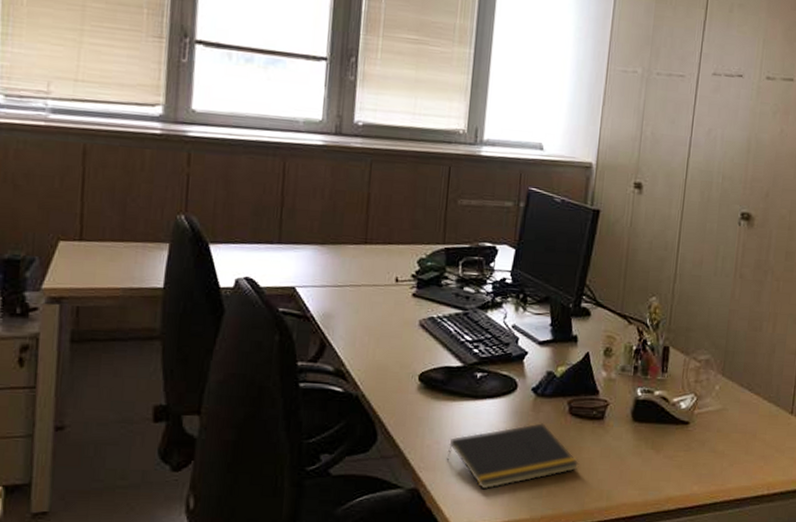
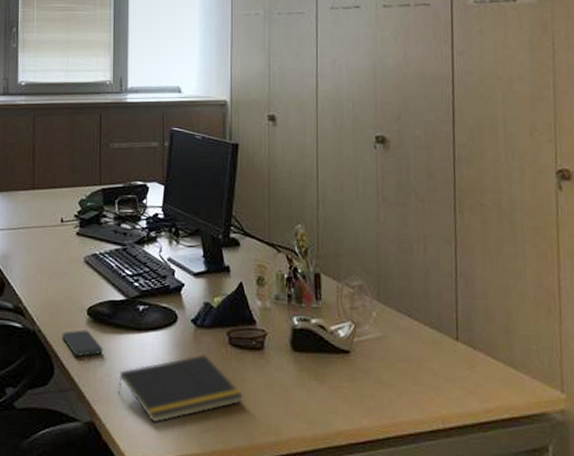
smartphone: none [388,396,433,423] -> present [61,330,103,356]

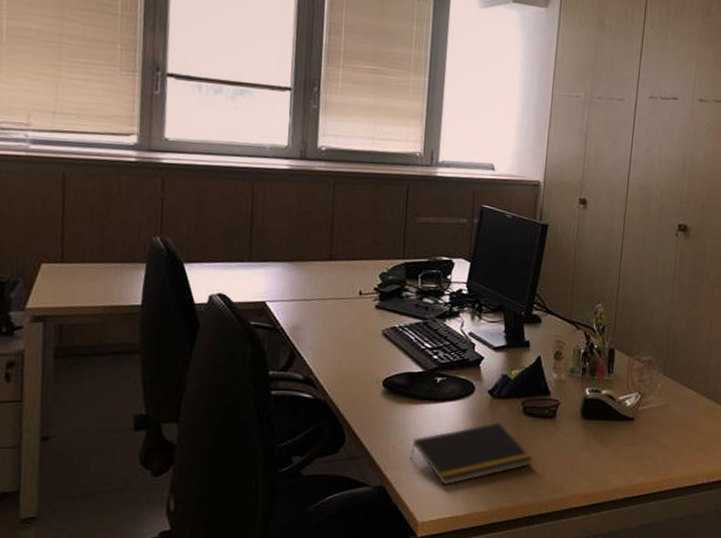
smartphone: present [61,330,103,356] -> none [354,400,397,425]

